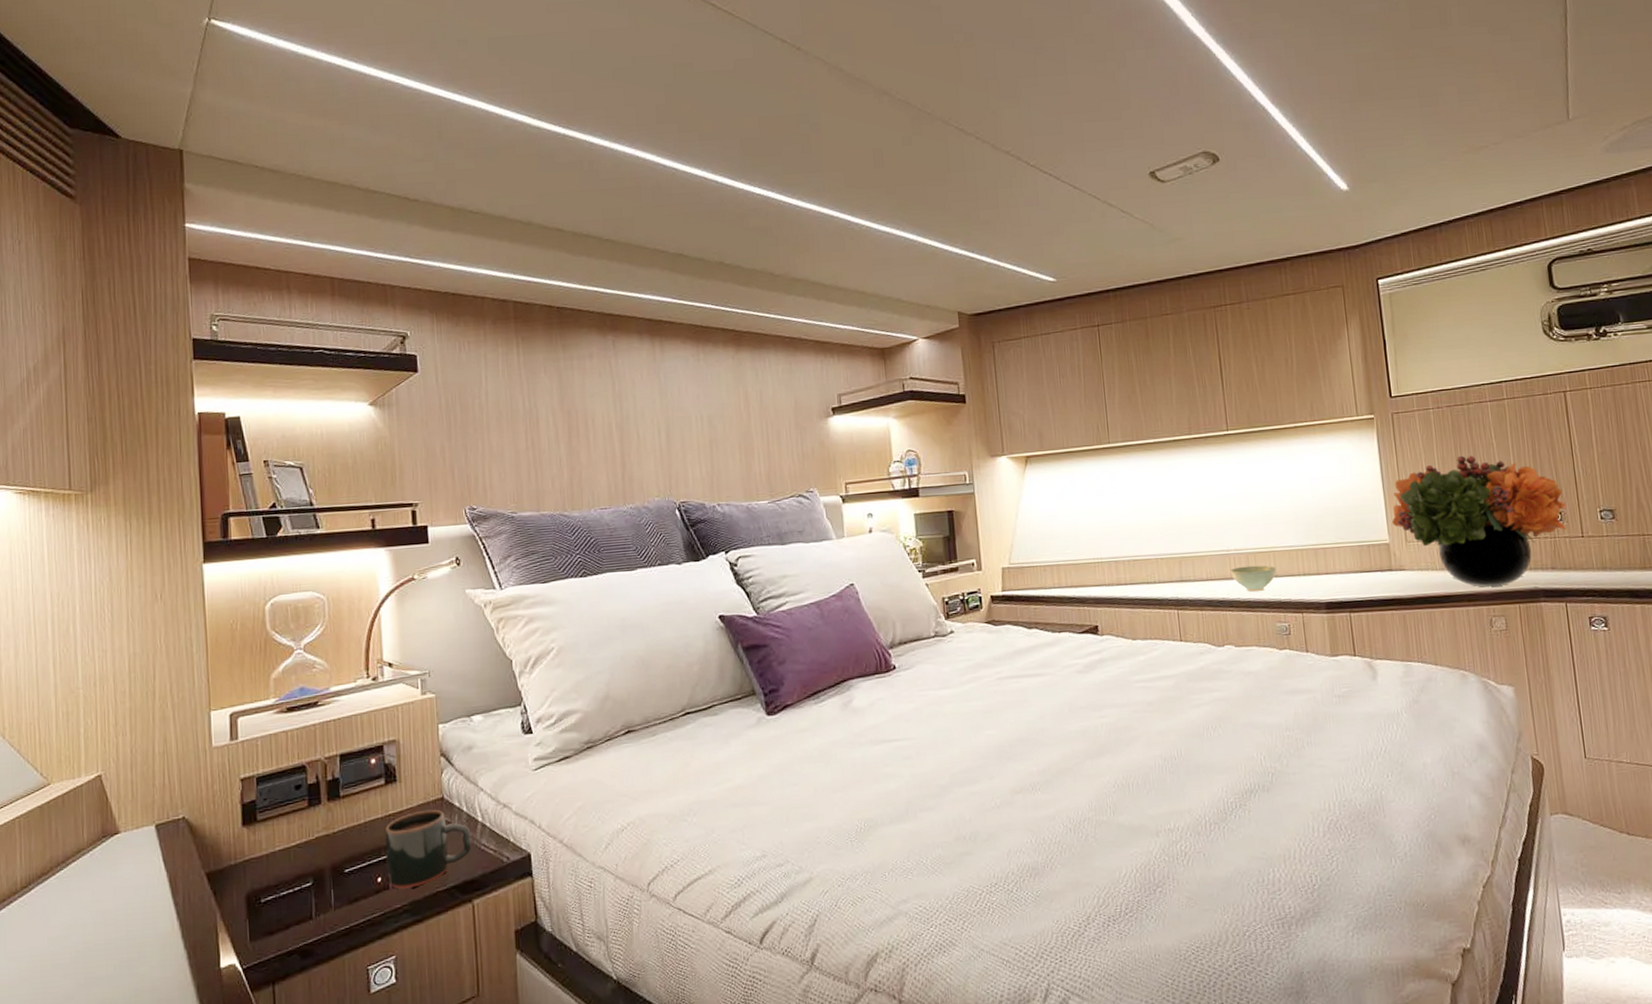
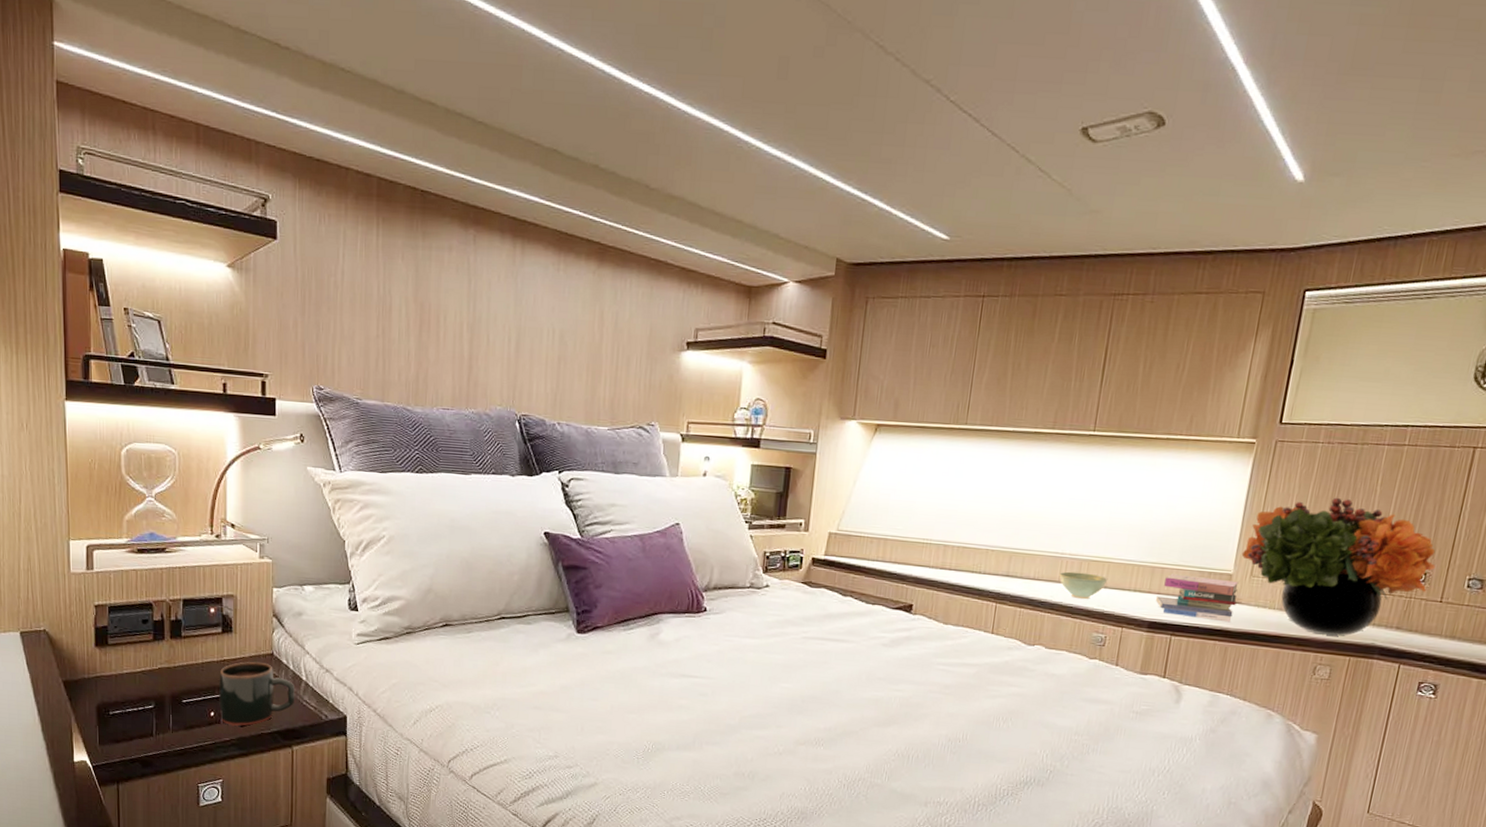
books: none [1325,549,1401,592] -> present [1155,573,1239,623]

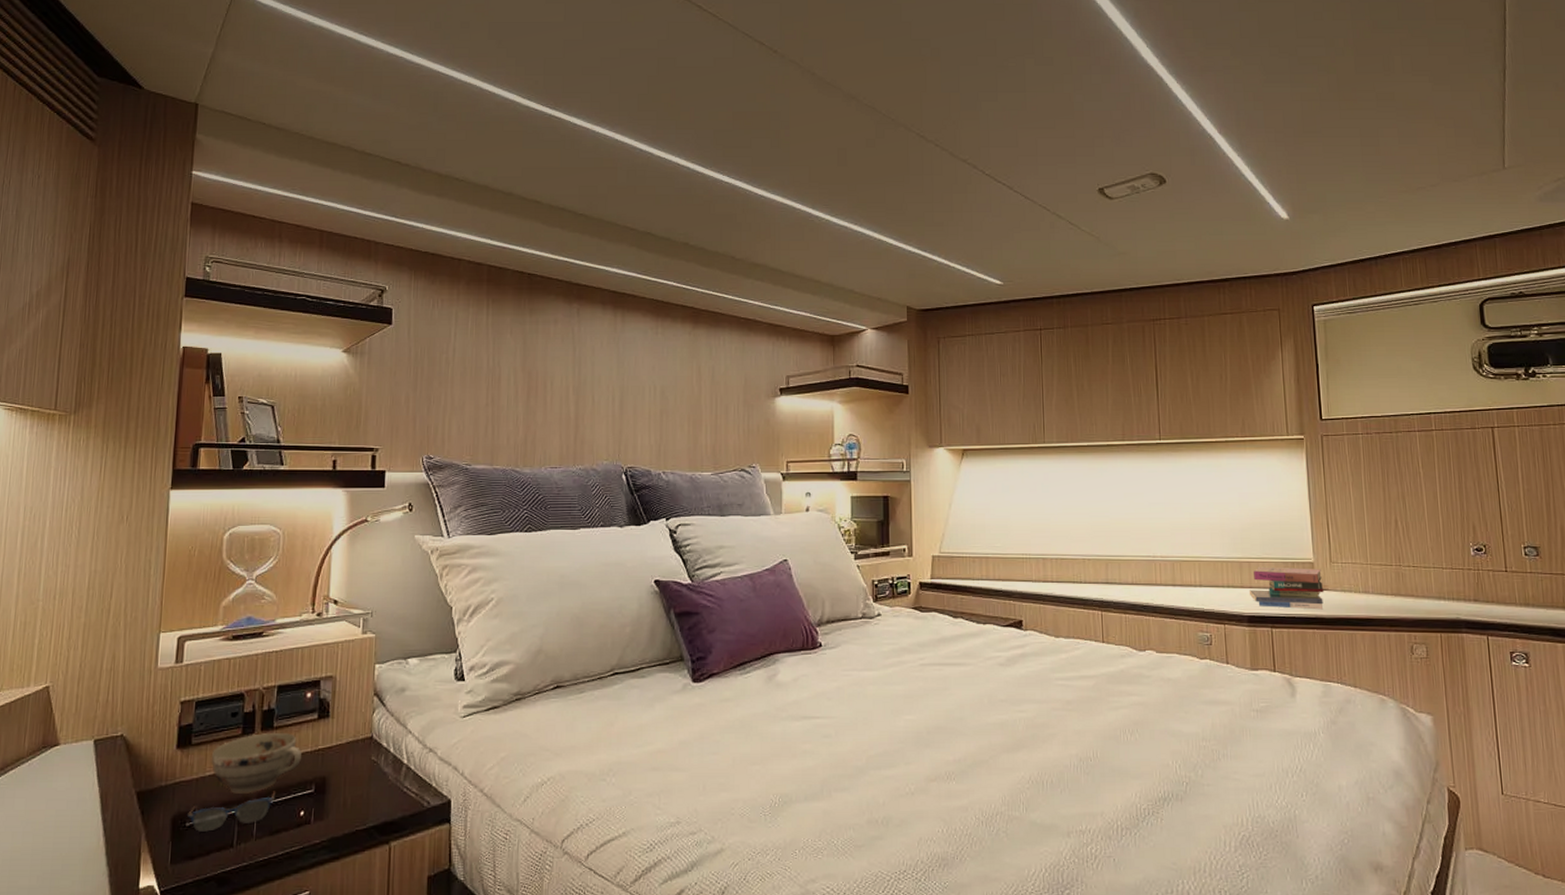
glasses: none [110,692,188,721] -> present [187,791,276,832]
teacup: none [127,640,210,692] -> present [211,732,303,794]
mug: present [219,661,295,726] -> none [310,748,395,824]
bowl: present [1059,571,1108,600] -> none [1155,573,1201,600]
flower arrangement: present [1241,497,1436,636] -> none [1317,482,1491,613]

